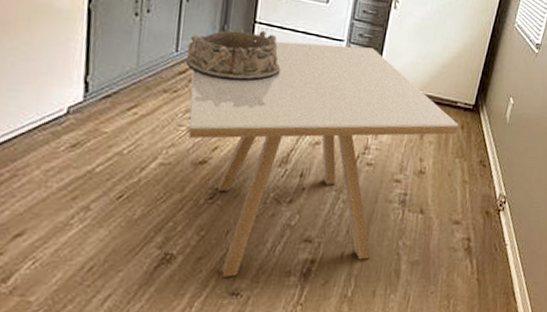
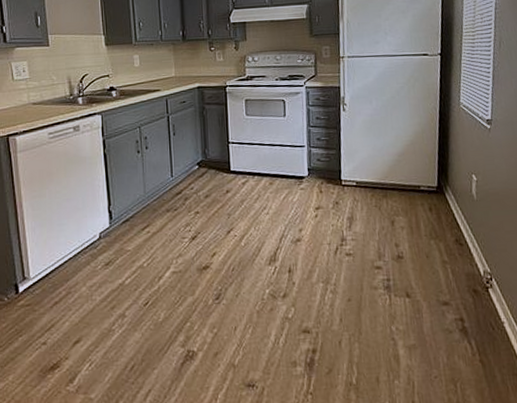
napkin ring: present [185,28,281,81] -> none [180,149,256,195]
dining table: present [188,40,458,277] -> none [186,149,426,370]

